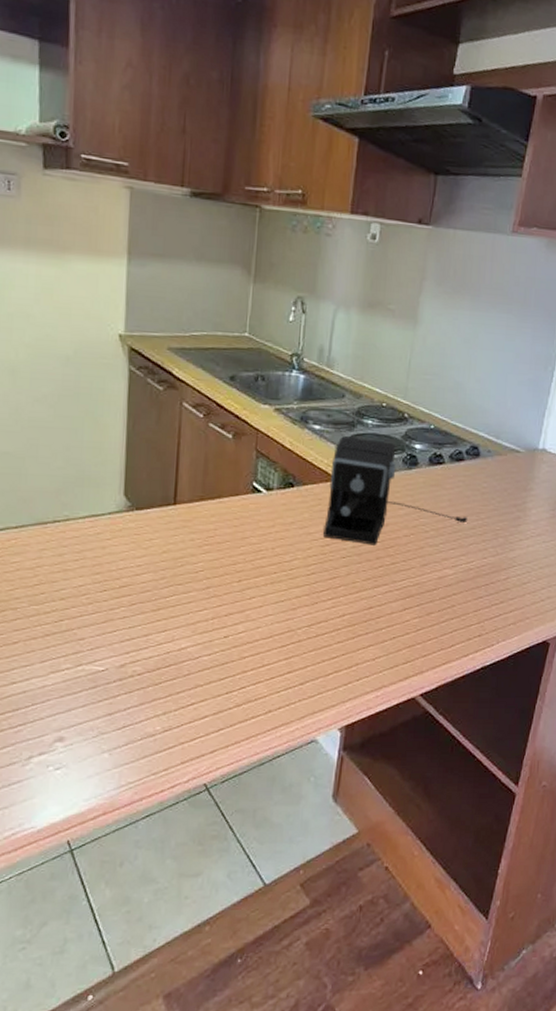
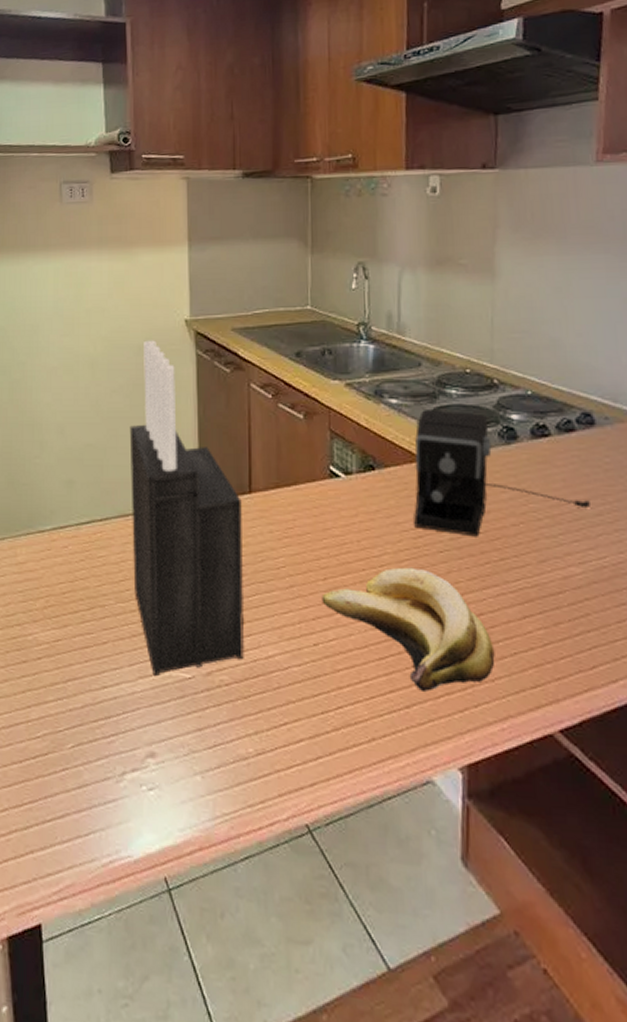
knife block: none [49,351,166,671] -> present [129,340,244,677]
banana: none [235,570,378,671] -> present [321,567,495,692]

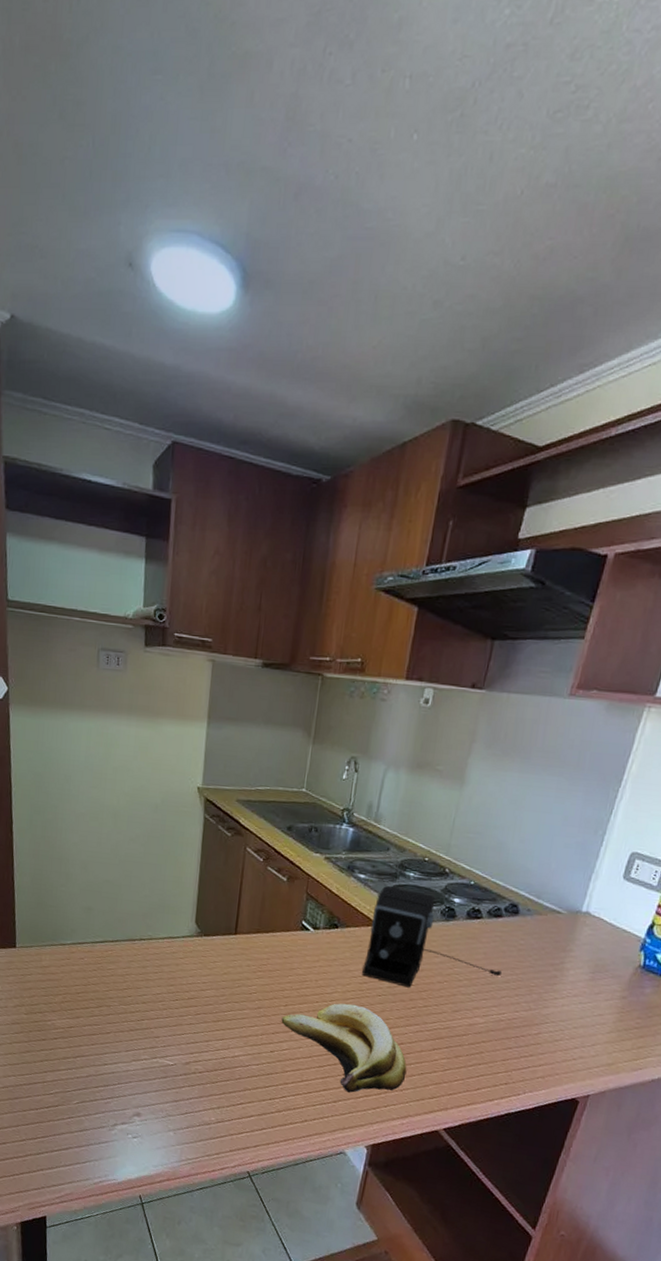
knife block: present [129,340,244,677] -> none [135,800,228,1061]

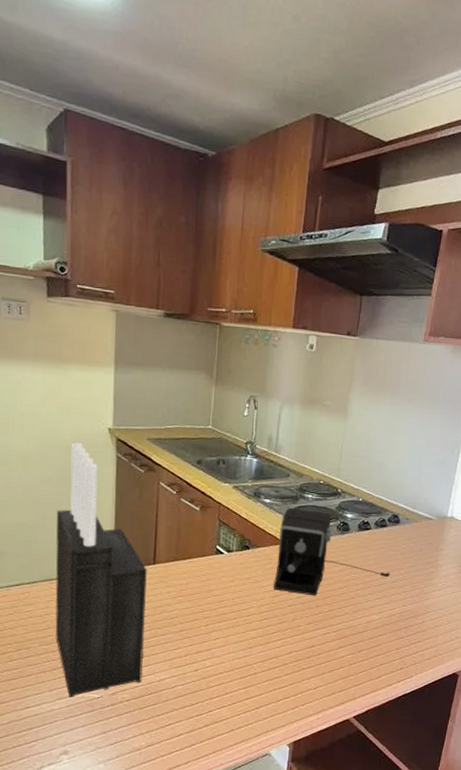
knife block: none [135,800,228,1061] -> present [55,442,147,698]
banana: present [281,1003,407,1093] -> none [203,616,319,697]

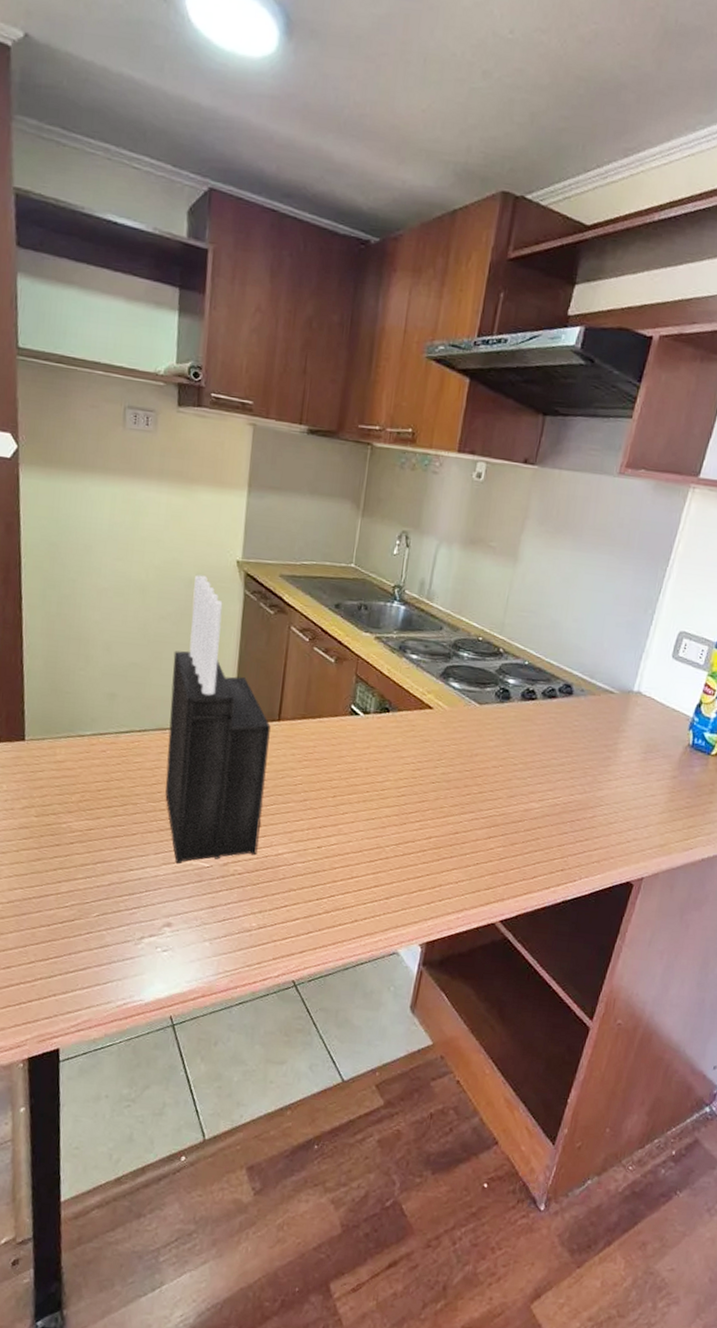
coffee maker: present [274,507,391,596] -> none [415,666,557,774]

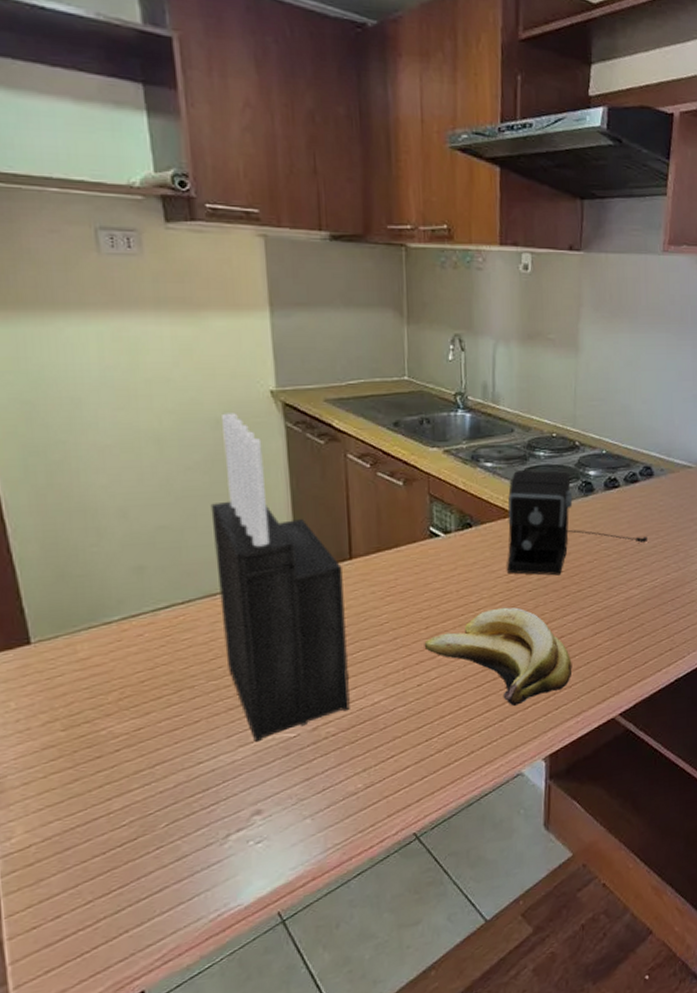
banana: none [329,792,462,888] -> present [424,607,572,706]
coffee maker: none [415,666,557,774] -> present [507,469,649,576]

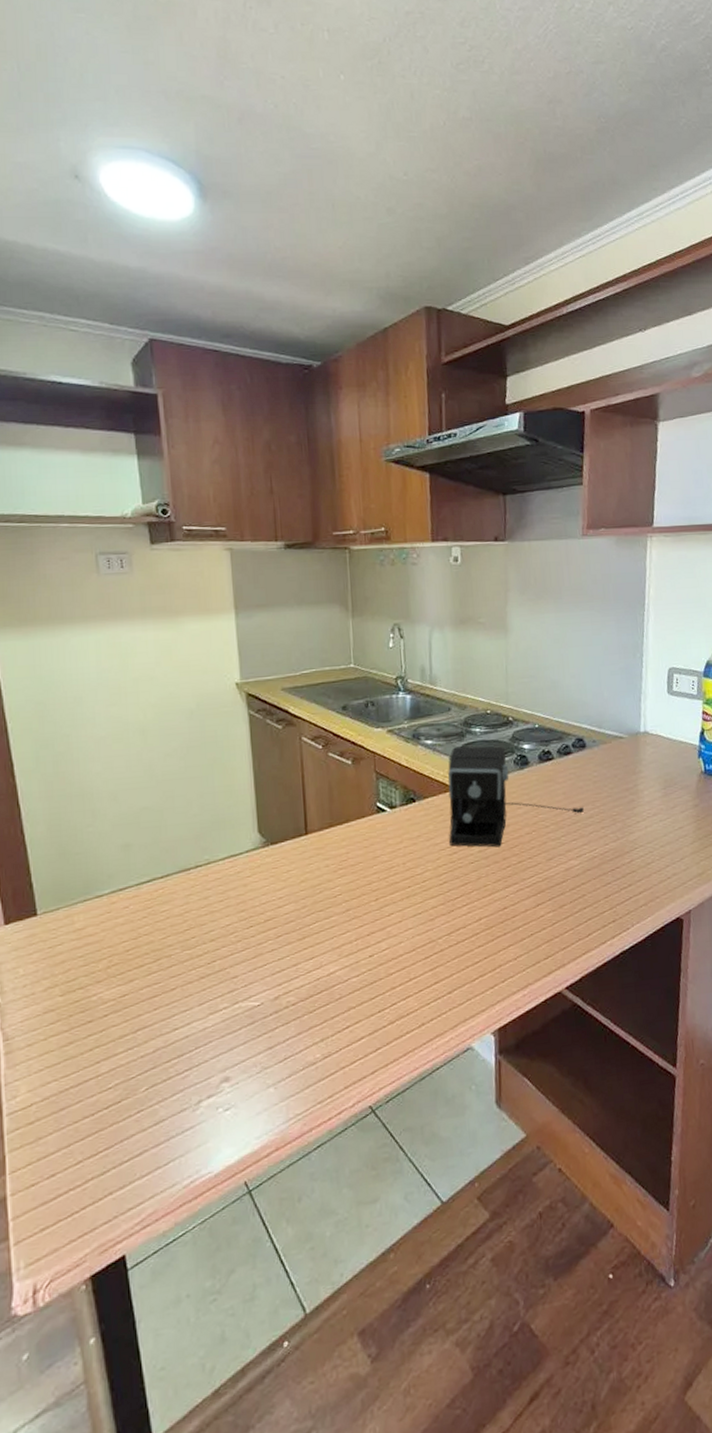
knife block: present [210,413,350,743] -> none [186,704,308,1011]
banana: present [424,607,572,706] -> none [374,879,517,978]

